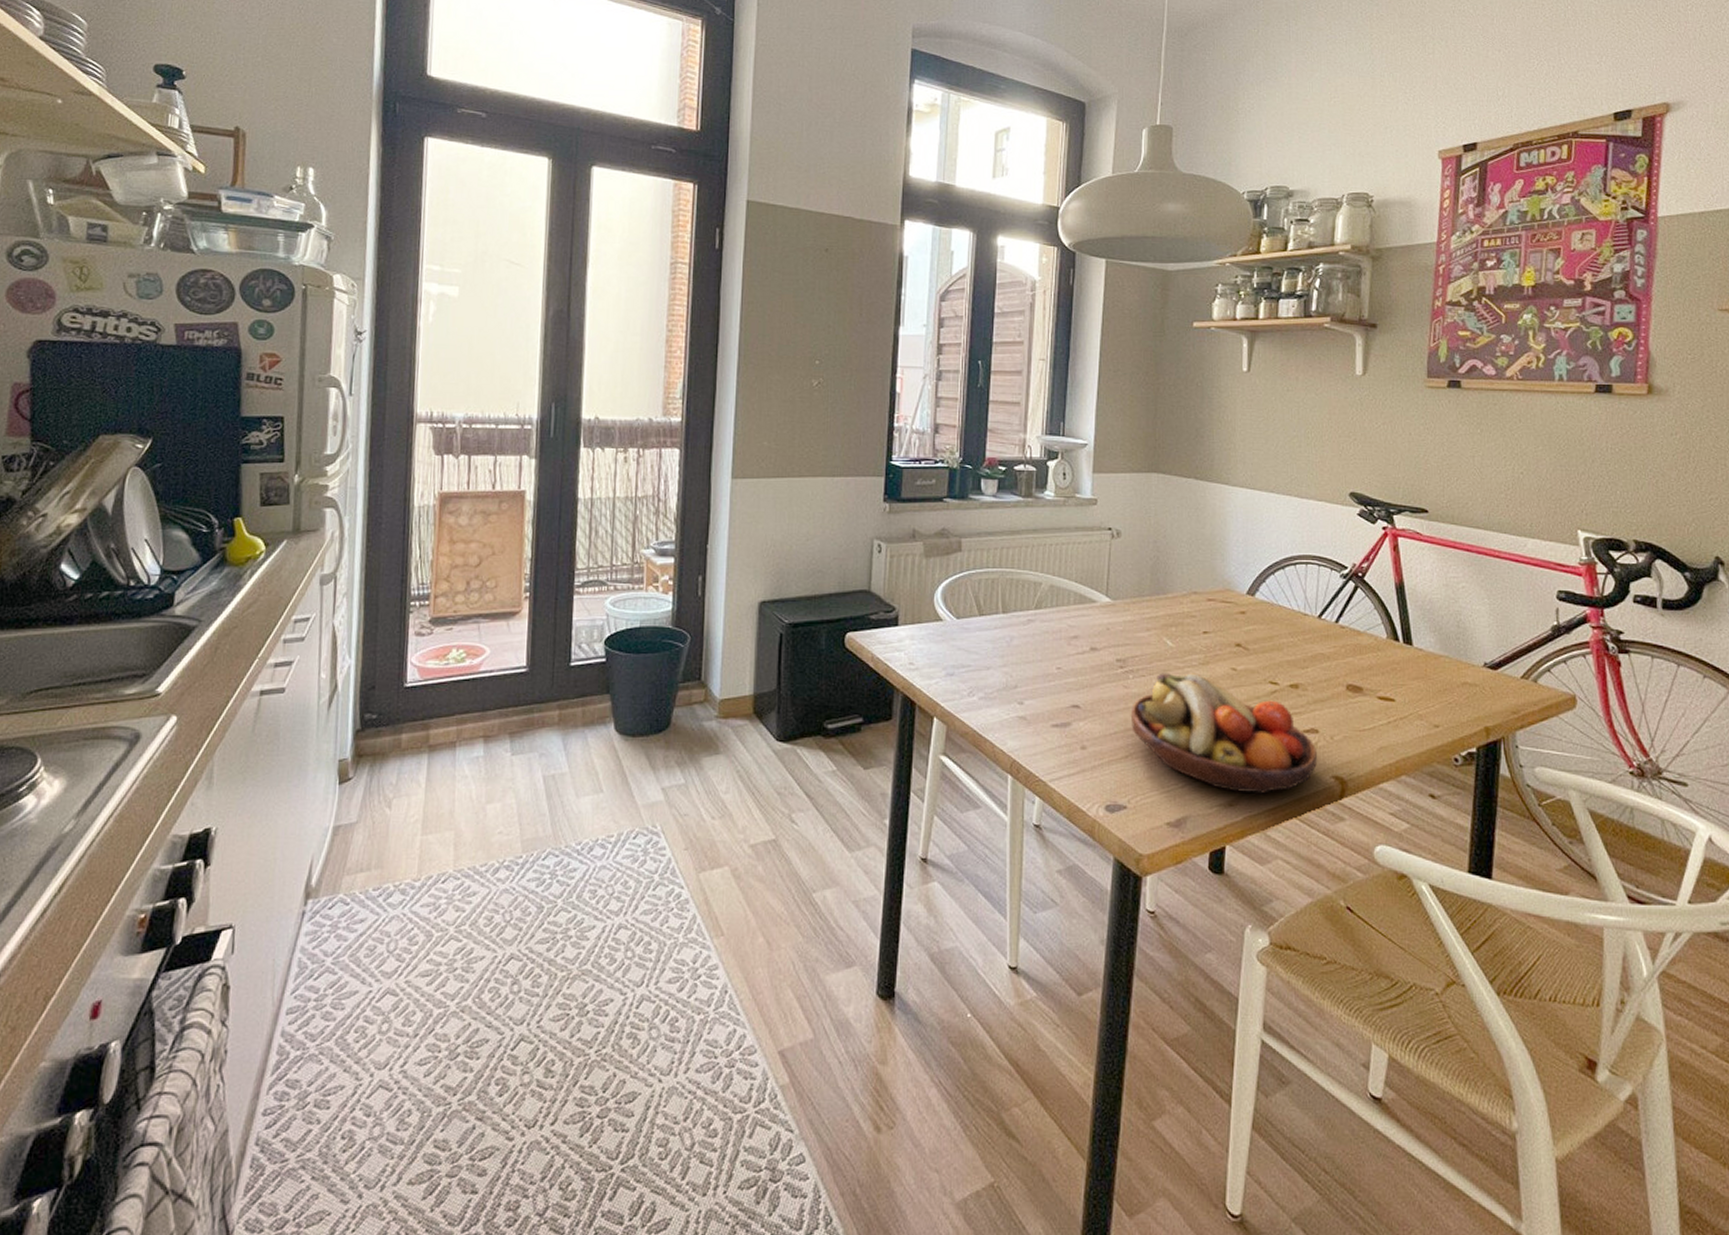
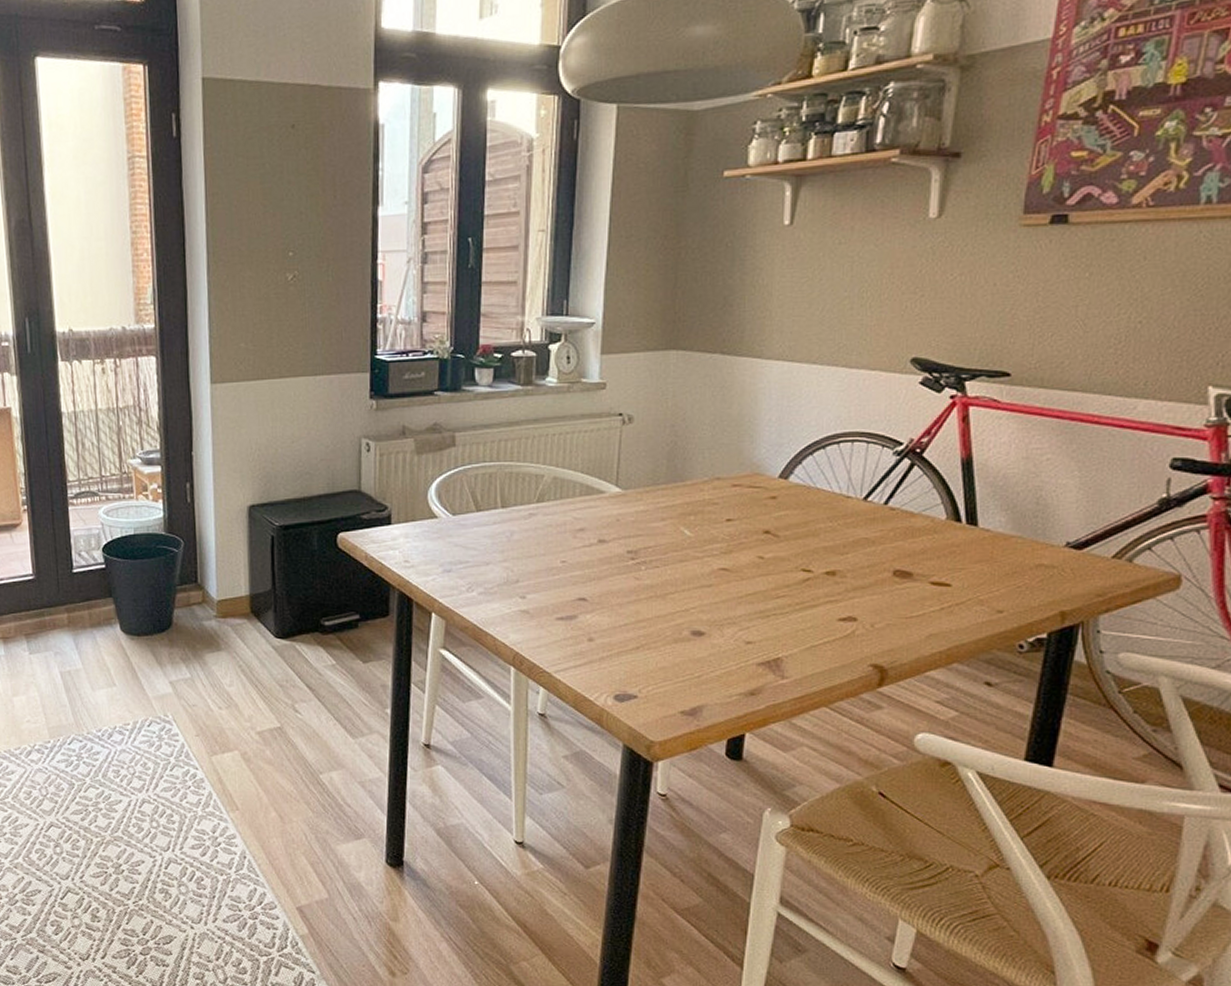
fruit bowl: present [1130,673,1318,794] -> none [642,562,855,683]

